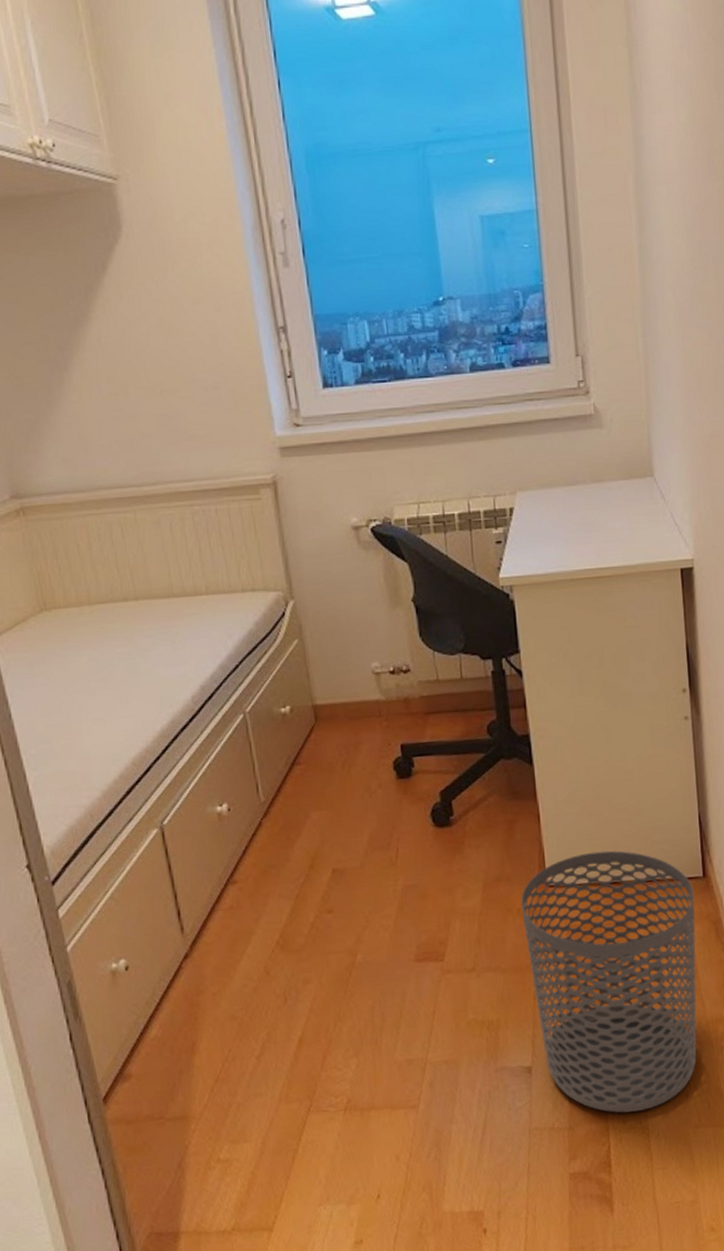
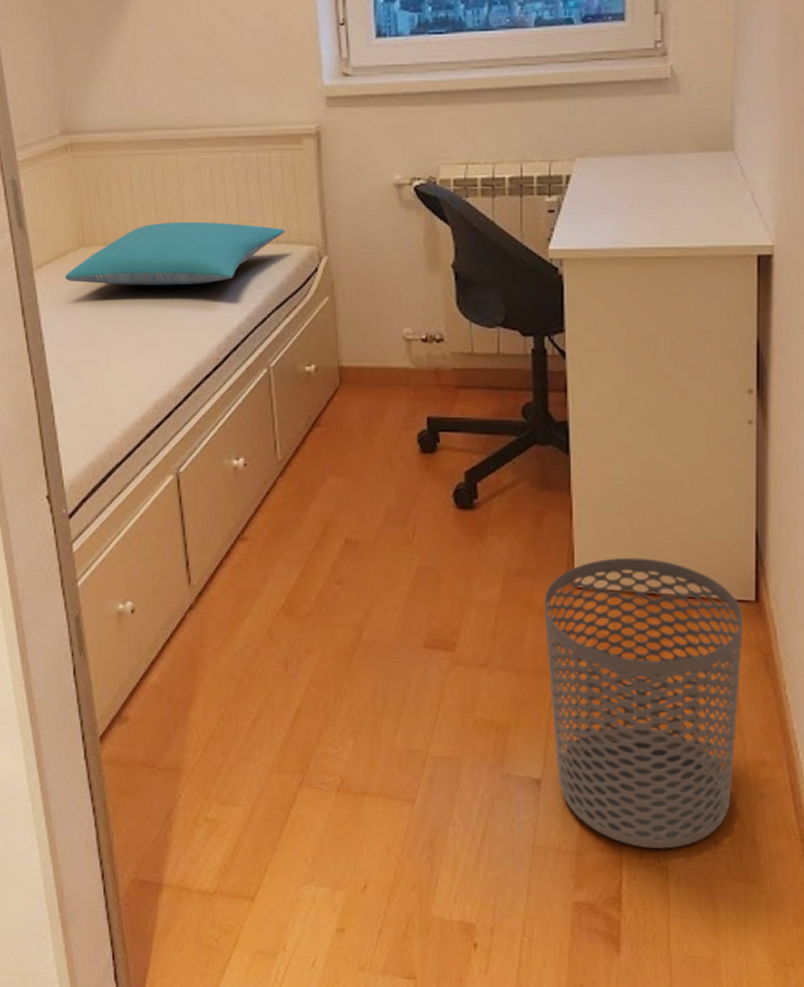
pillow: none [27,575,251,647] -> present [65,221,286,285]

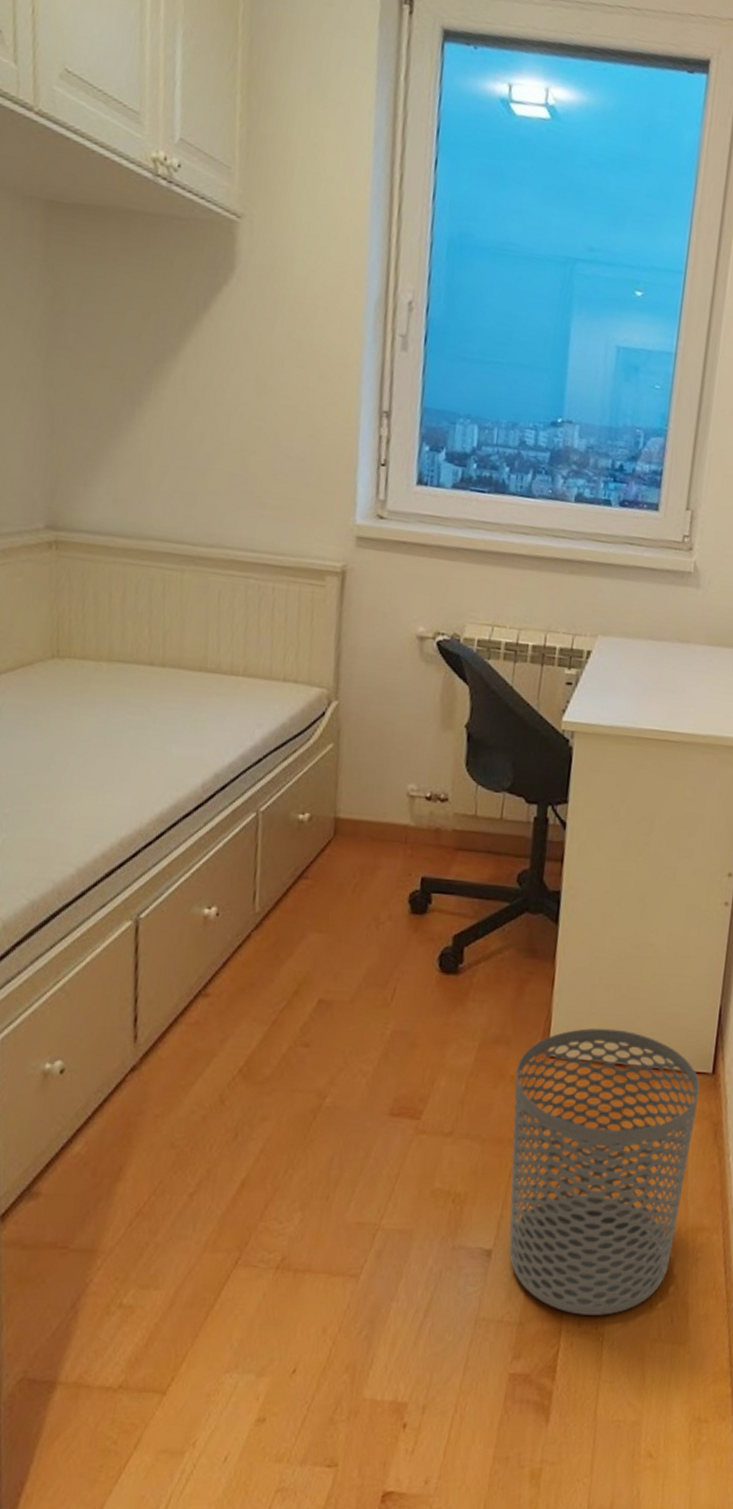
pillow: present [65,221,286,285] -> none [29,642,295,715]

